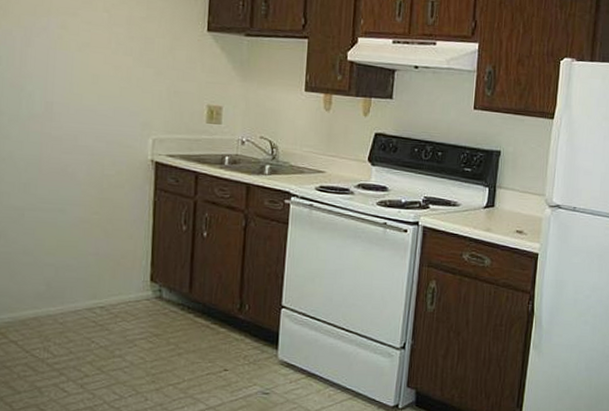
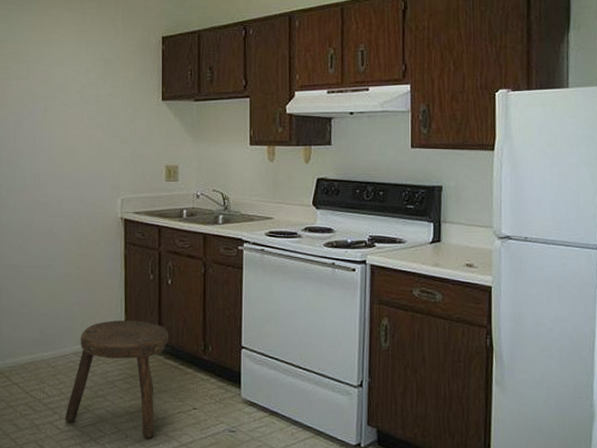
stool: none [73,274,201,402] -> present [64,320,169,439]

